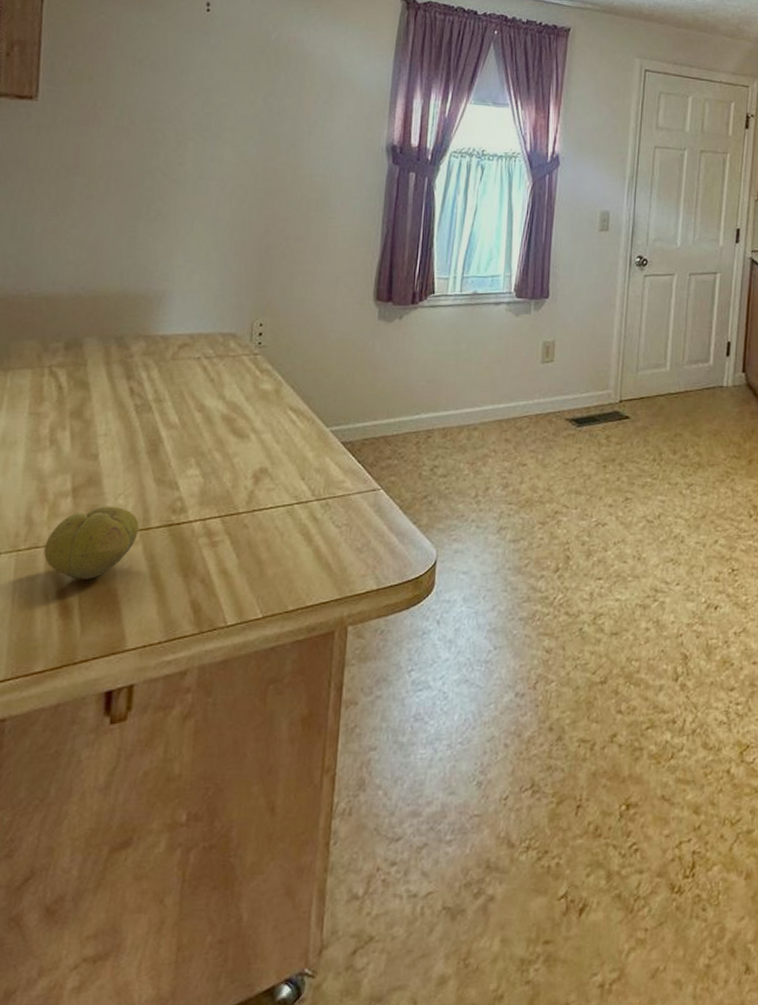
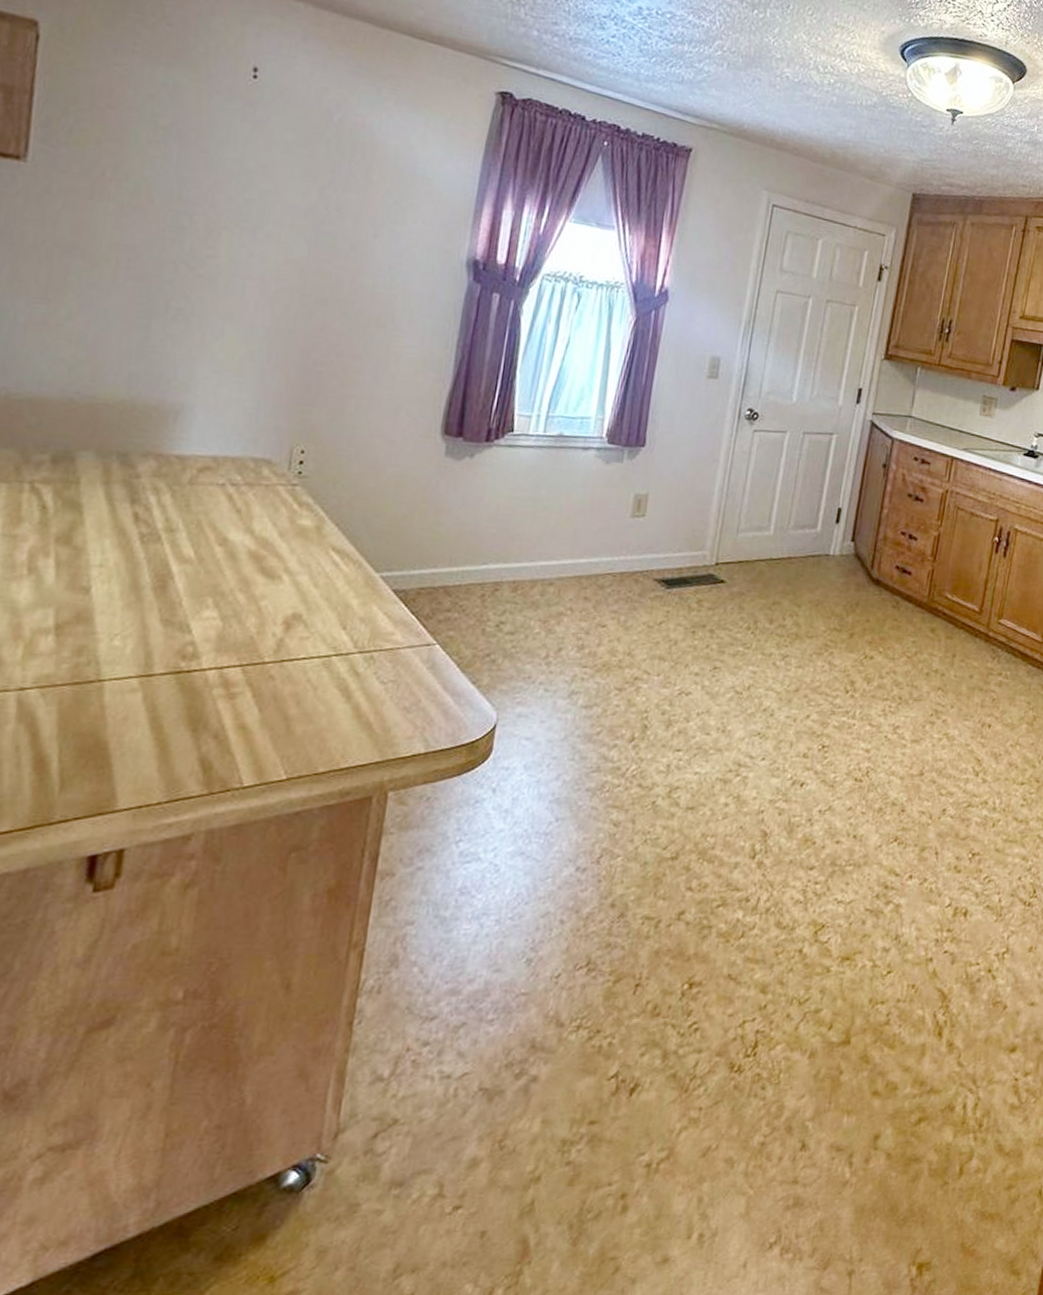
fruit: present [44,506,139,579] -> none [15,647,140,729]

